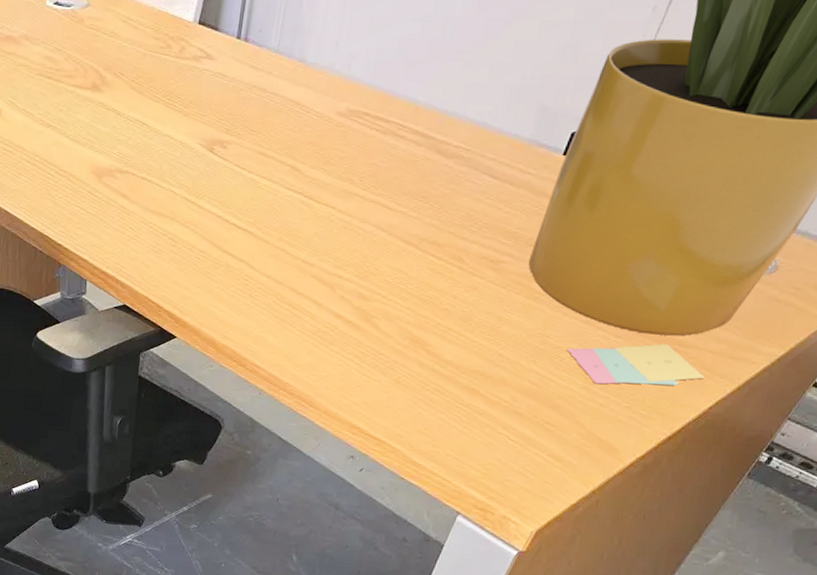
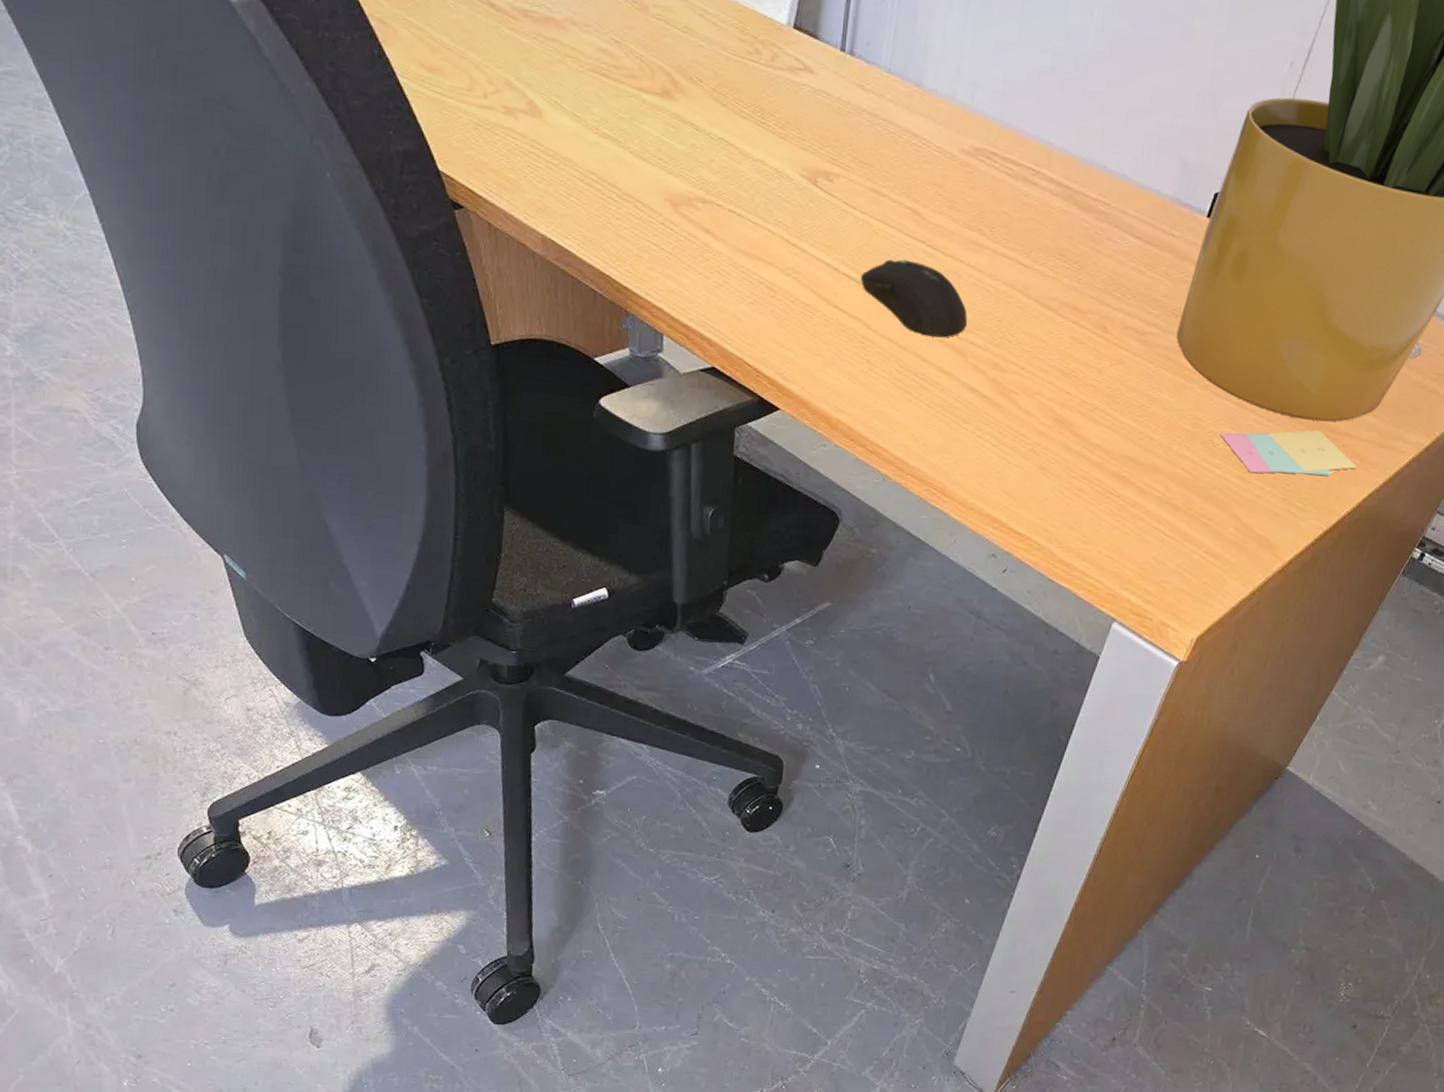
computer mouse: none [246,209,337,274] -> present [860,259,968,338]

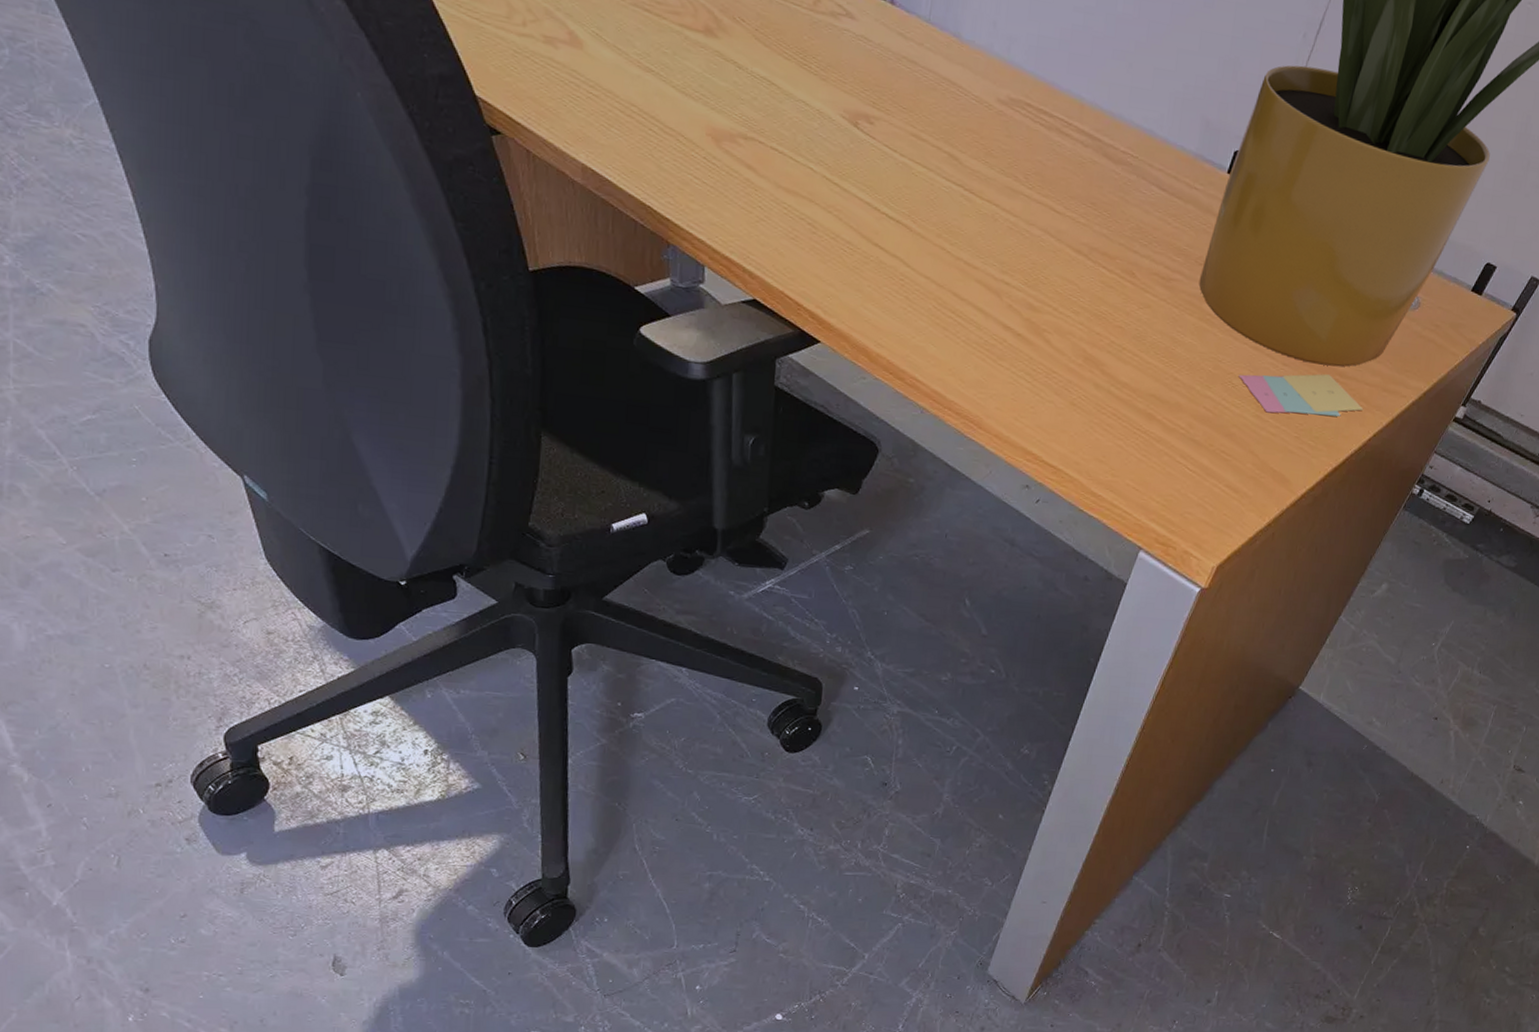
computer mouse: present [860,259,968,338] -> none [899,201,1003,278]

